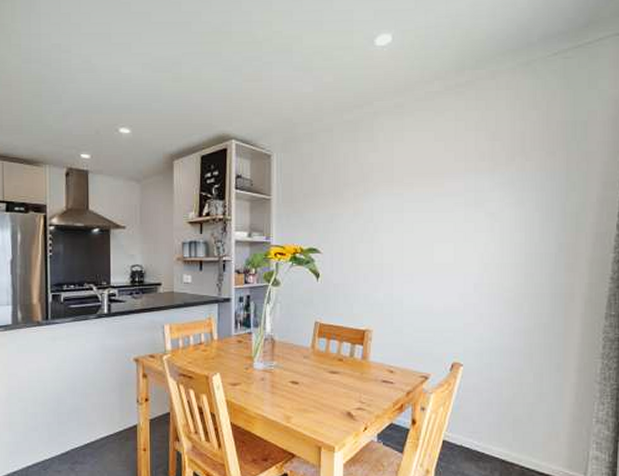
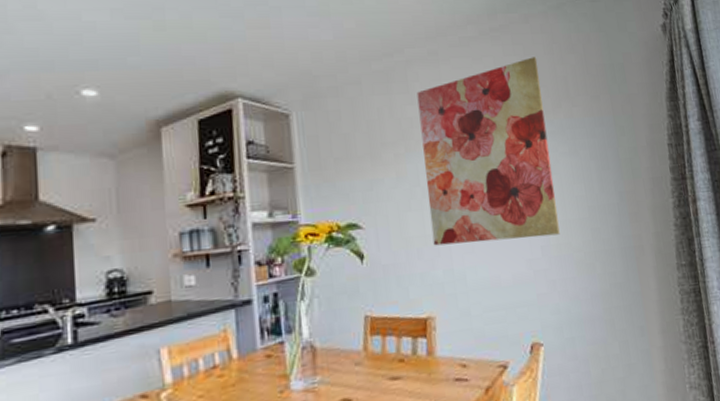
wall art: none [378,112,498,275] -> present [416,57,560,246]

